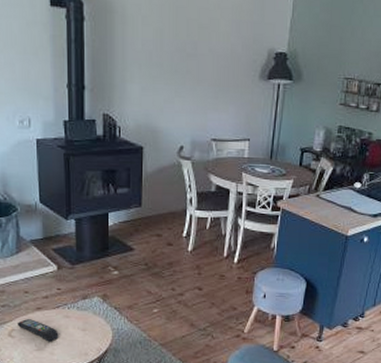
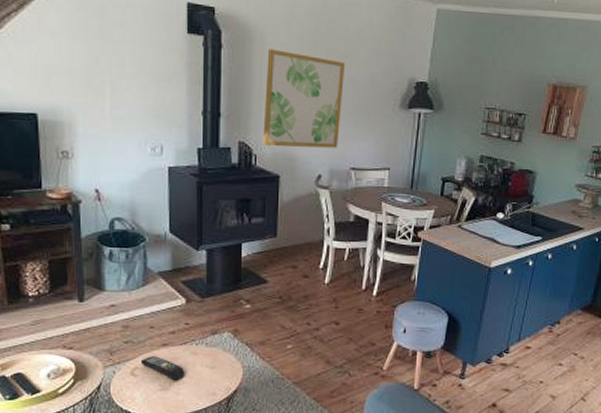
wall art: none [126,21,206,120] -> present [262,49,346,148]

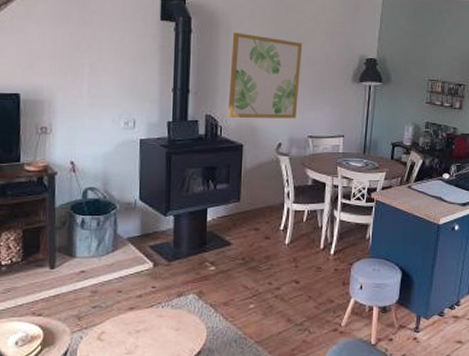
remote control: present [140,356,185,381] -> none [107,320,151,344]

